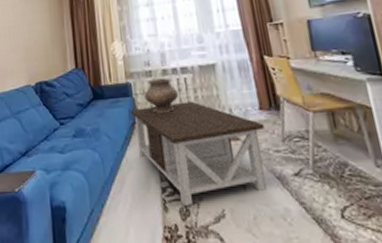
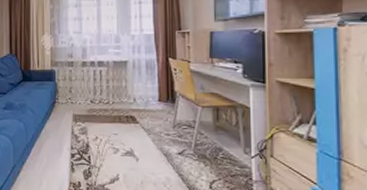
coffee table: present [130,101,267,207] -> none [52,89,160,170]
ceramic pot: present [144,78,179,113] -> none [65,69,94,96]

